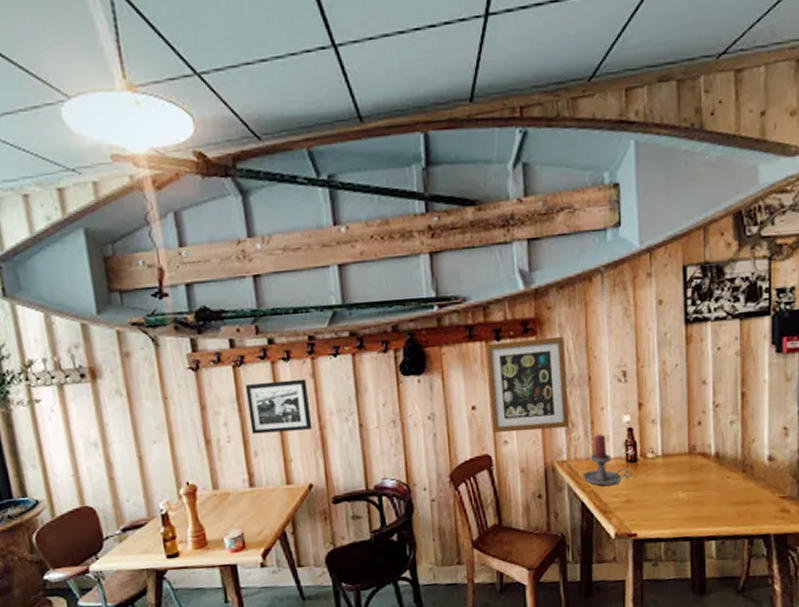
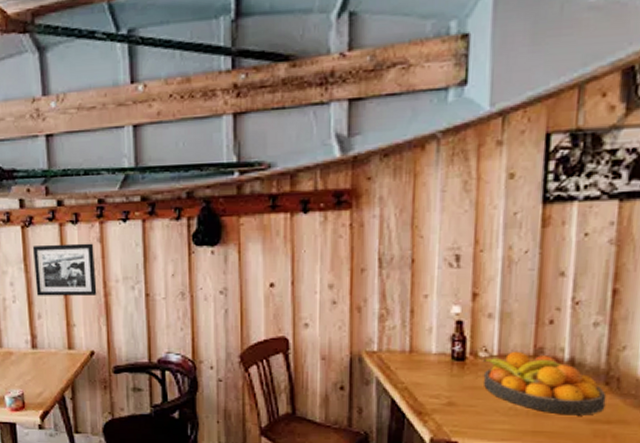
wall art: present [485,336,570,433] -> none [290,211,385,315]
candle holder: present [583,434,632,487] -> none [395,325,457,385]
fruit bowl: none [650,450,744,501] -> present [482,351,607,416]

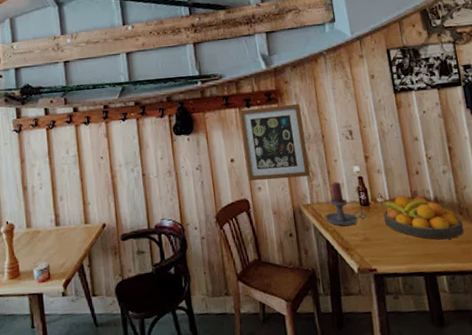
picture frame: present [33,243,97,296] -> none [56,138,106,182]
wall art: none [290,211,385,315] -> present [238,103,311,181]
candle holder: none [395,325,457,385] -> present [325,182,367,227]

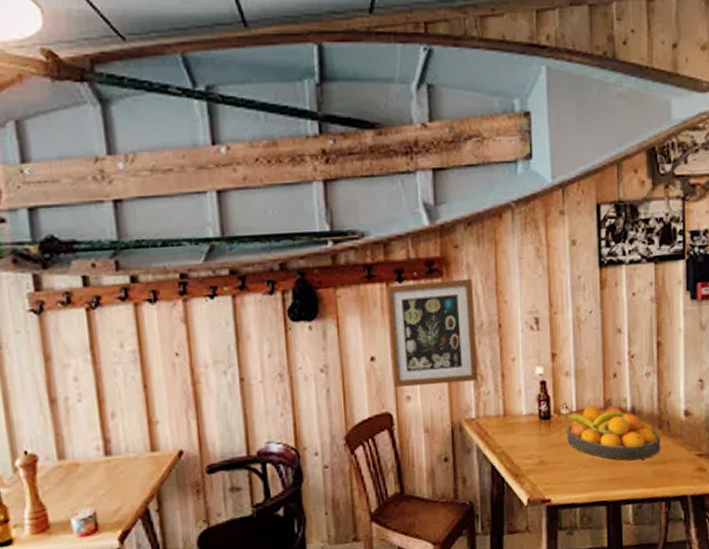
candle holder: present [325,182,367,227] -> none [493,388,545,447]

